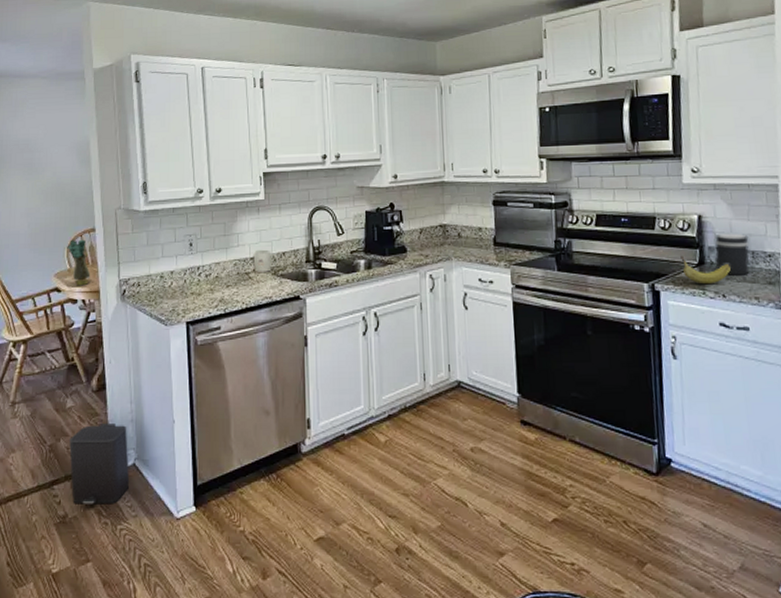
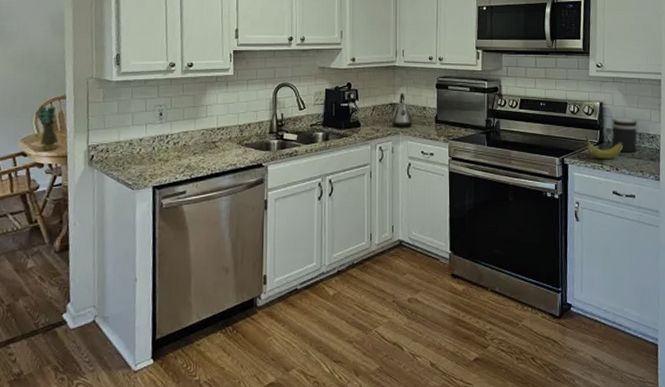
pedal bin: present [69,424,130,504] -> none [28,283,89,362]
mug: present [253,249,278,272] -> none [220,121,244,141]
kettle: none [441,211,468,253] -> present [390,92,414,129]

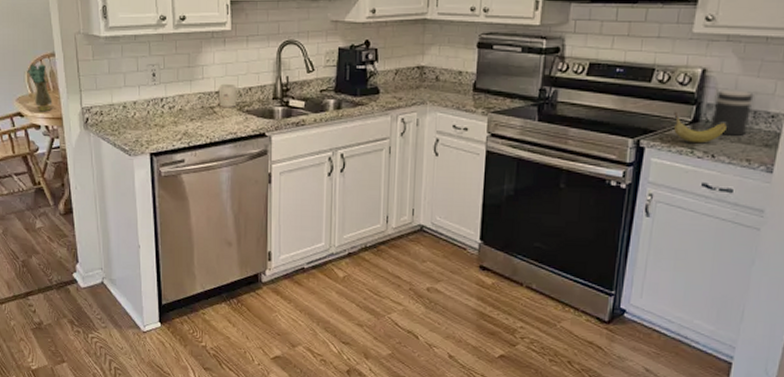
mug: none [220,121,244,141] -> present [218,83,244,107]
kettle: present [390,92,414,129] -> none [416,52,446,97]

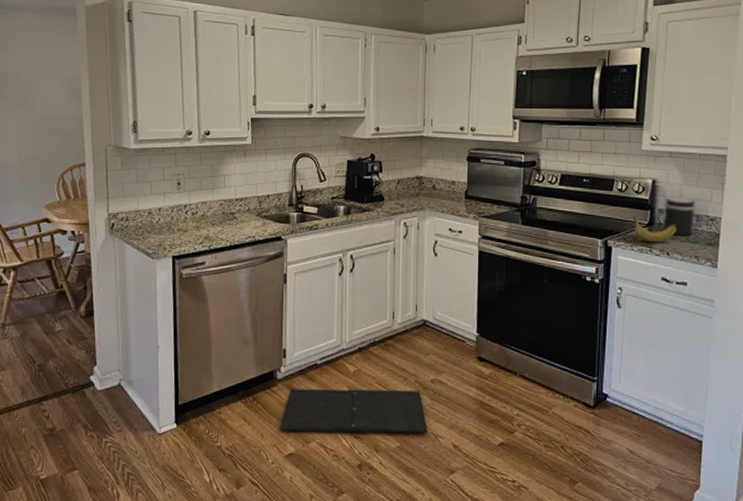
vase: present [27,62,53,112] -> none [57,172,80,218]
mug: present [218,83,244,107] -> none [238,191,262,213]
door mat: none [265,292,421,343] -> present [280,389,427,434]

